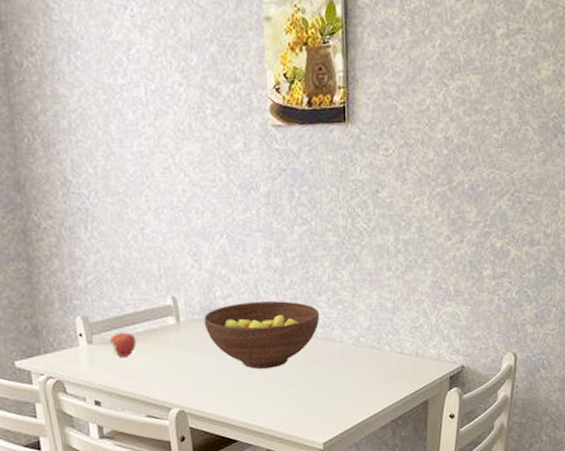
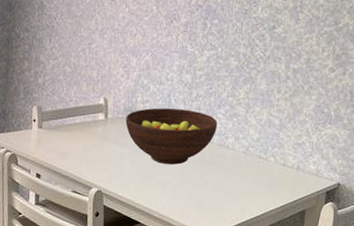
apple: present [110,332,137,357] -> none [54,122,74,141]

